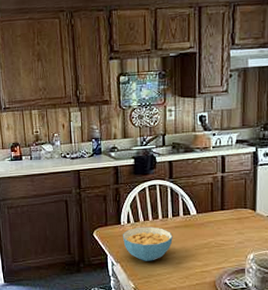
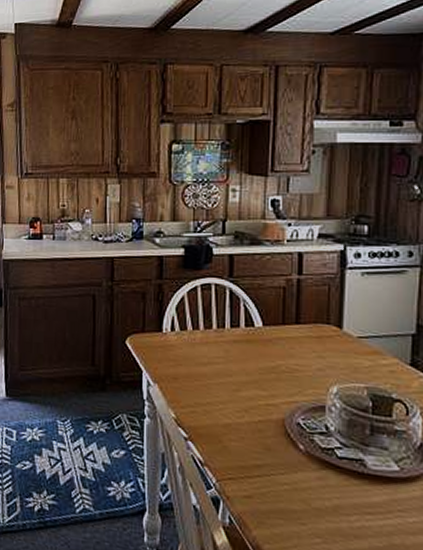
cereal bowl: present [122,227,173,261] -> none [163,337,230,385]

